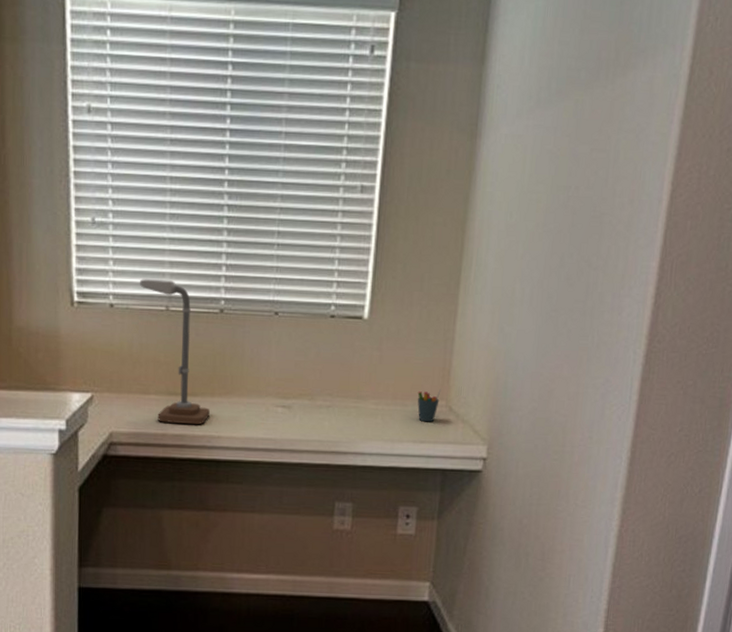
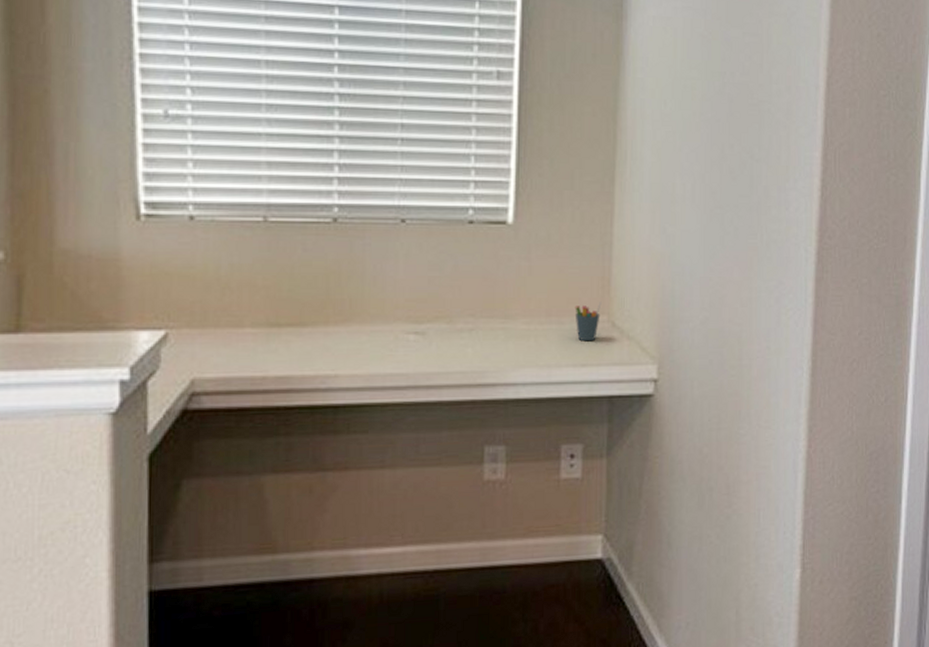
desk lamp: present [140,279,210,425] -> none [229,184,323,363]

